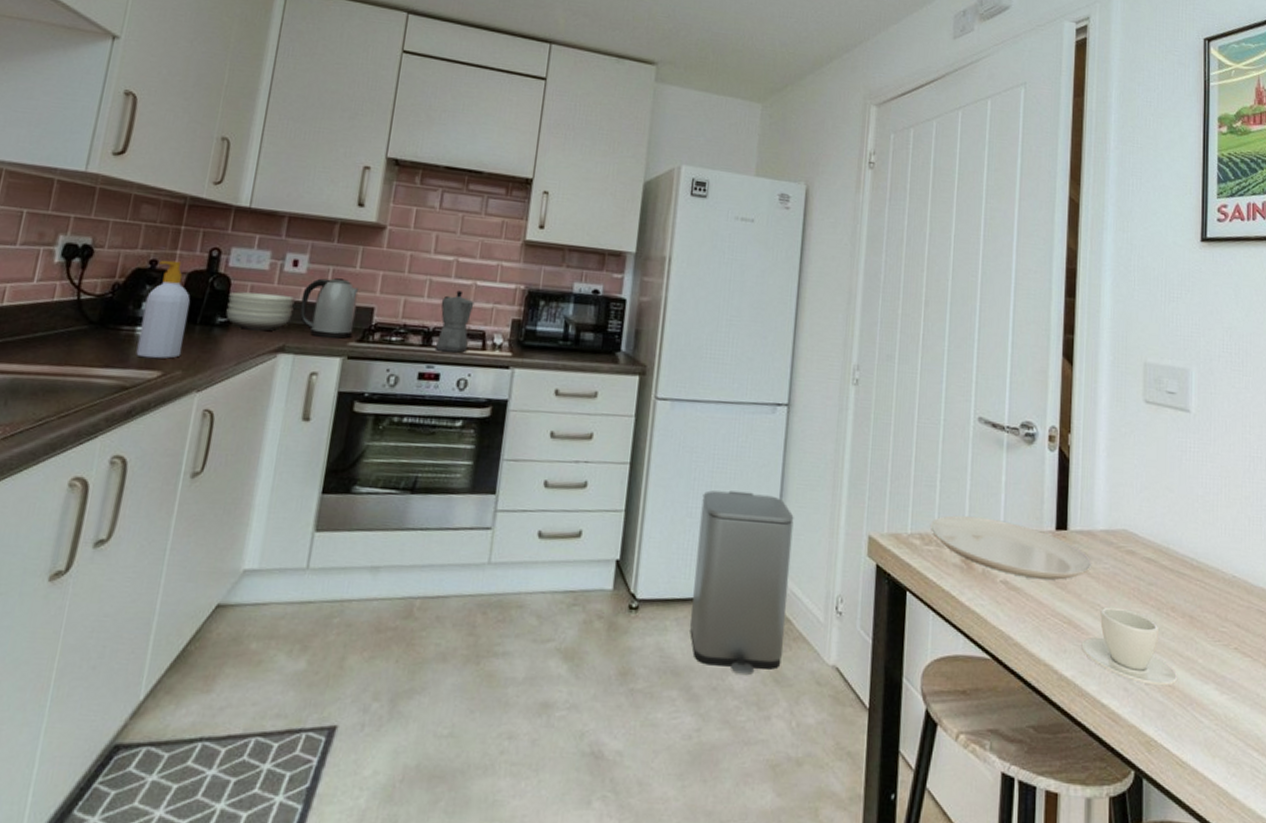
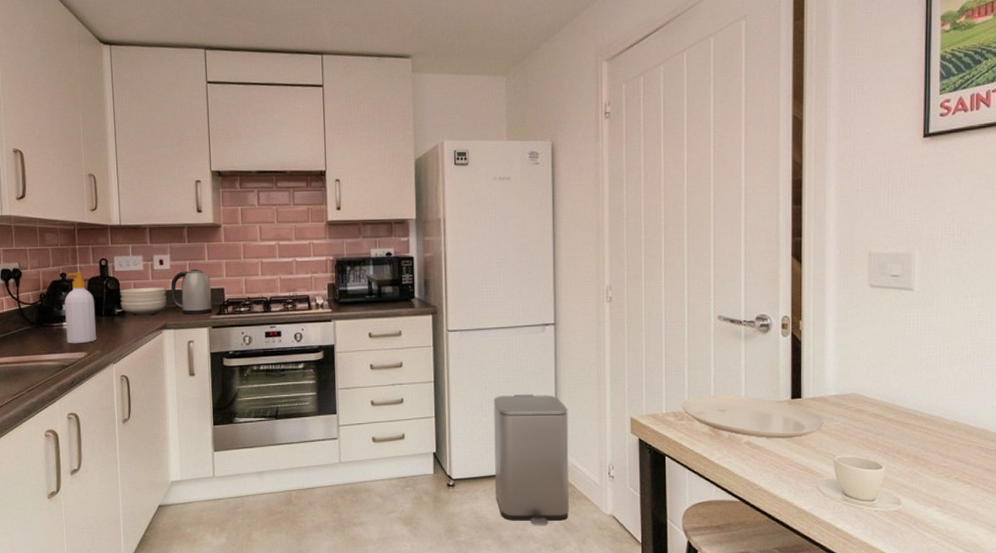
coffeepot: present [435,290,475,353] -> none [272,267,297,314]

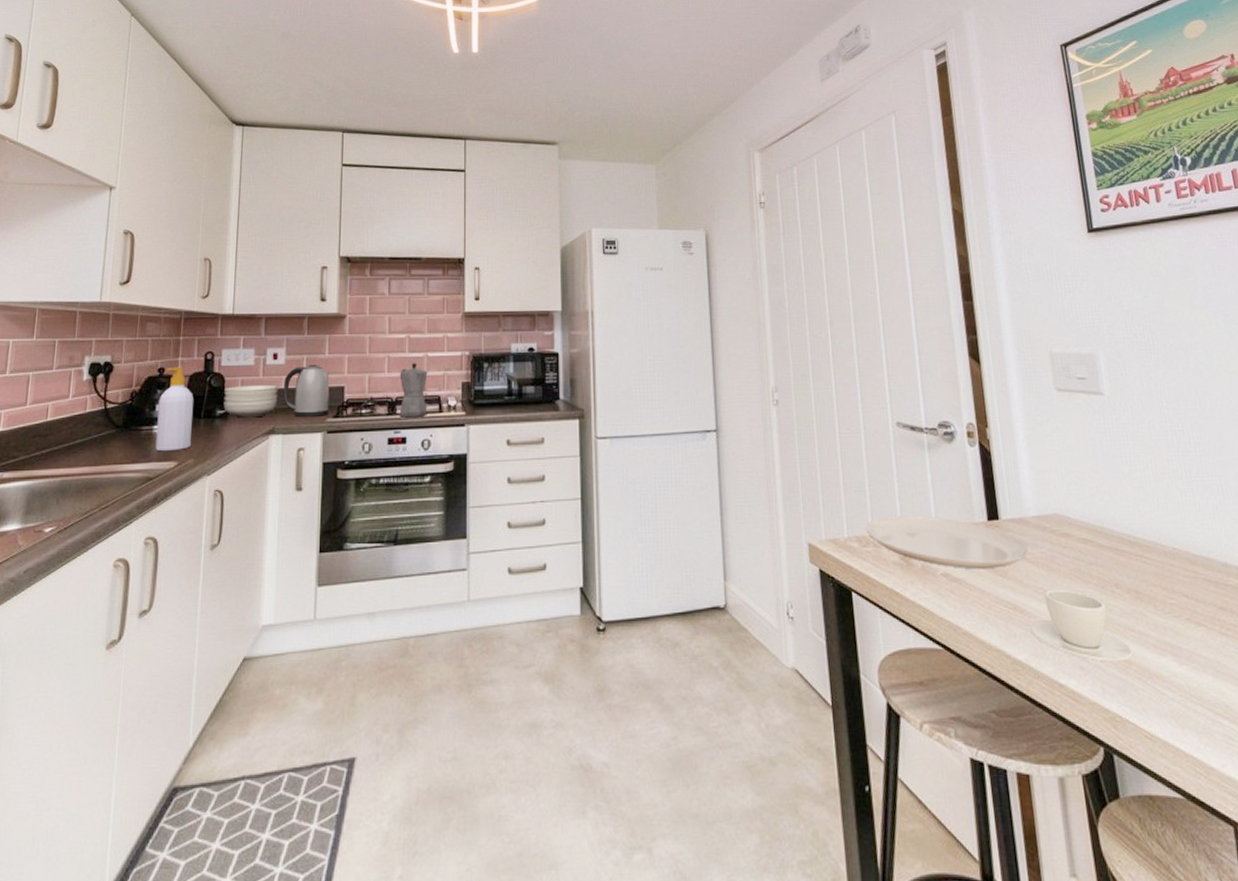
coffeepot: none [272,267,297,314] -> present [399,363,428,417]
pedal bin: present [493,394,570,526] -> none [650,514,743,684]

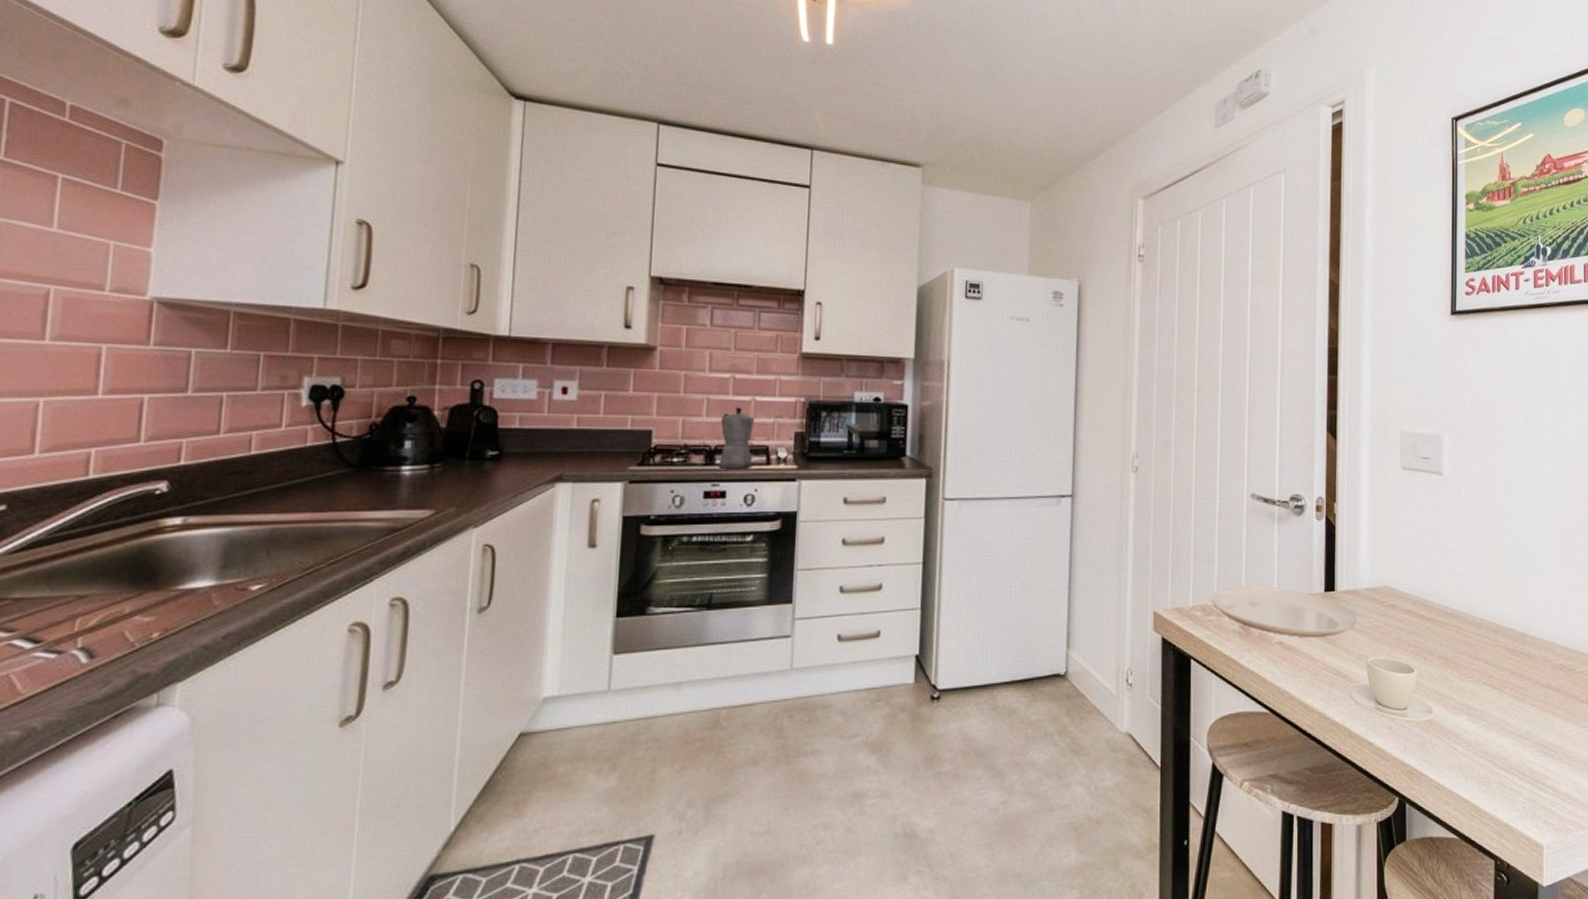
soap bottle: present [155,367,193,452] -> none [404,396,456,498]
bowl: present [223,384,278,418] -> none [496,423,568,462]
kettle: present [283,365,330,417] -> none [574,403,634,463]

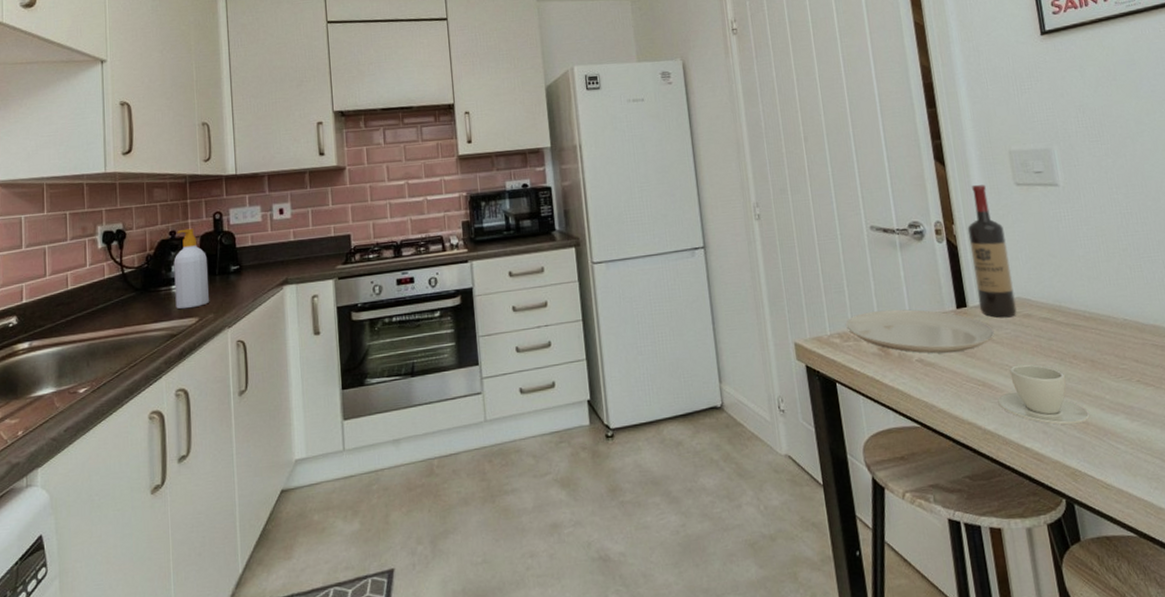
soap bottle: none [404,396,456,498] -> present [173,228,209,310]
coffeepot: present [718,407,755,469] -> none [402,207,431,259]
wine bottle: none [1347,463,1383,605] -> present [967,184,1017,317]

